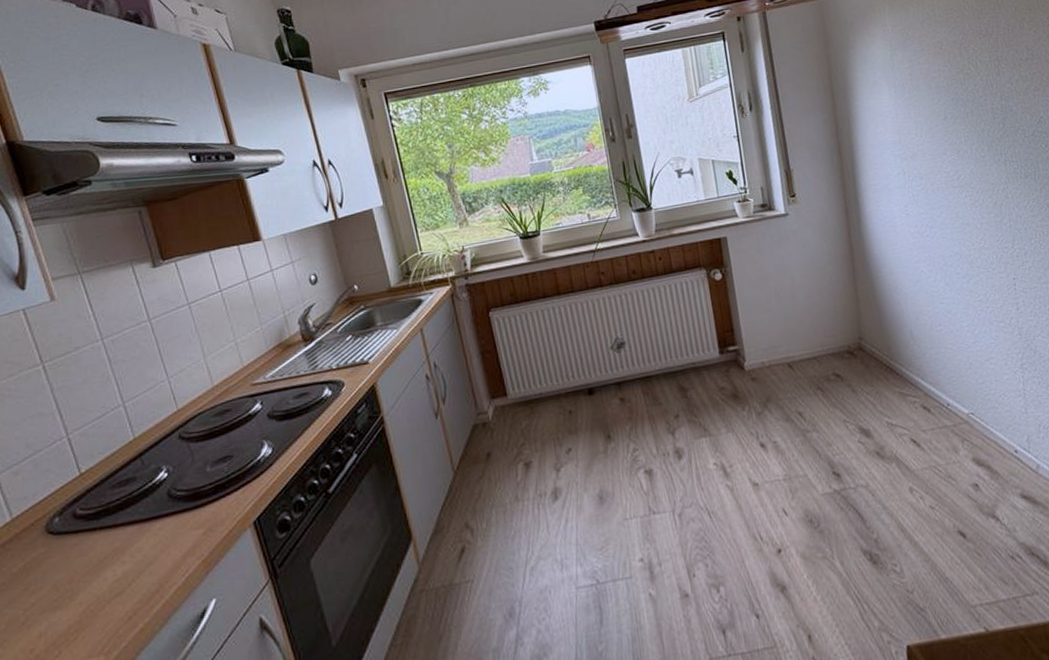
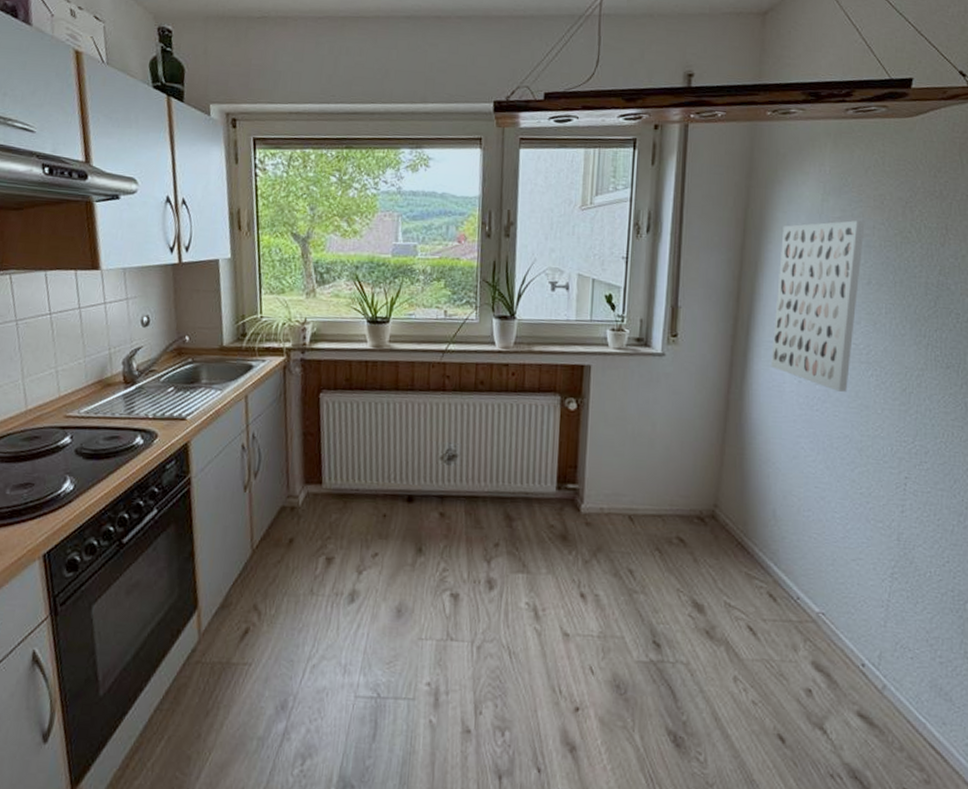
wall art: none [864,66,948,216] -> present [771,220,865,392]

